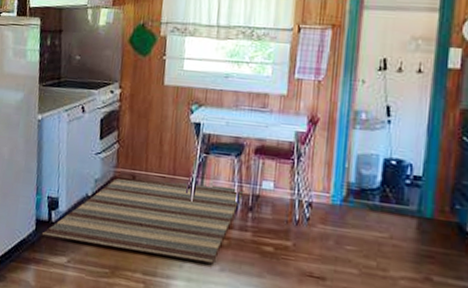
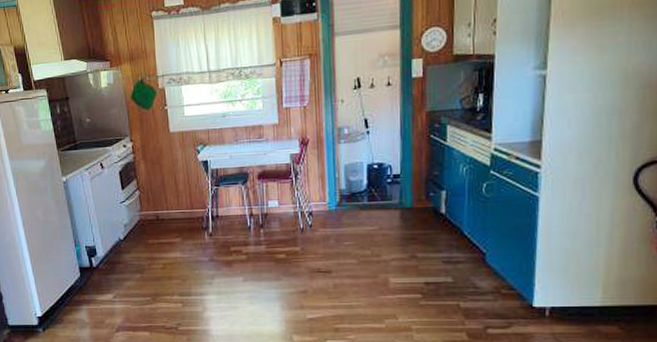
rug: present [41,178,244,264] -> none [86,211,254,280]

